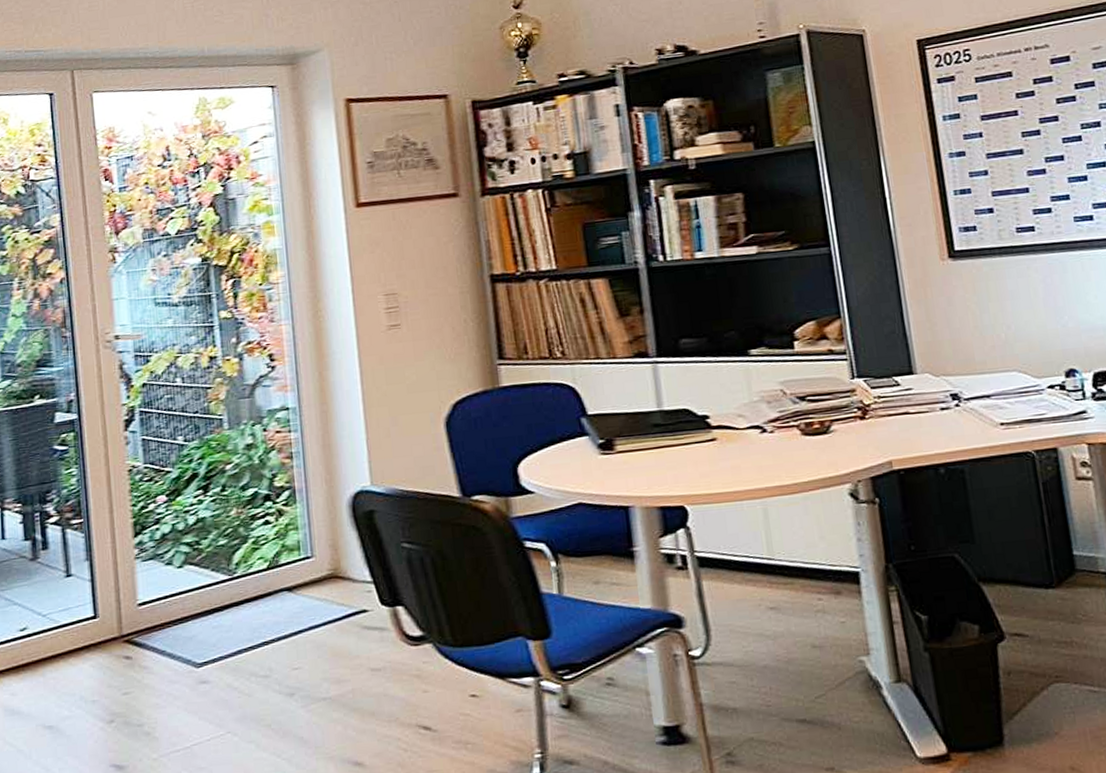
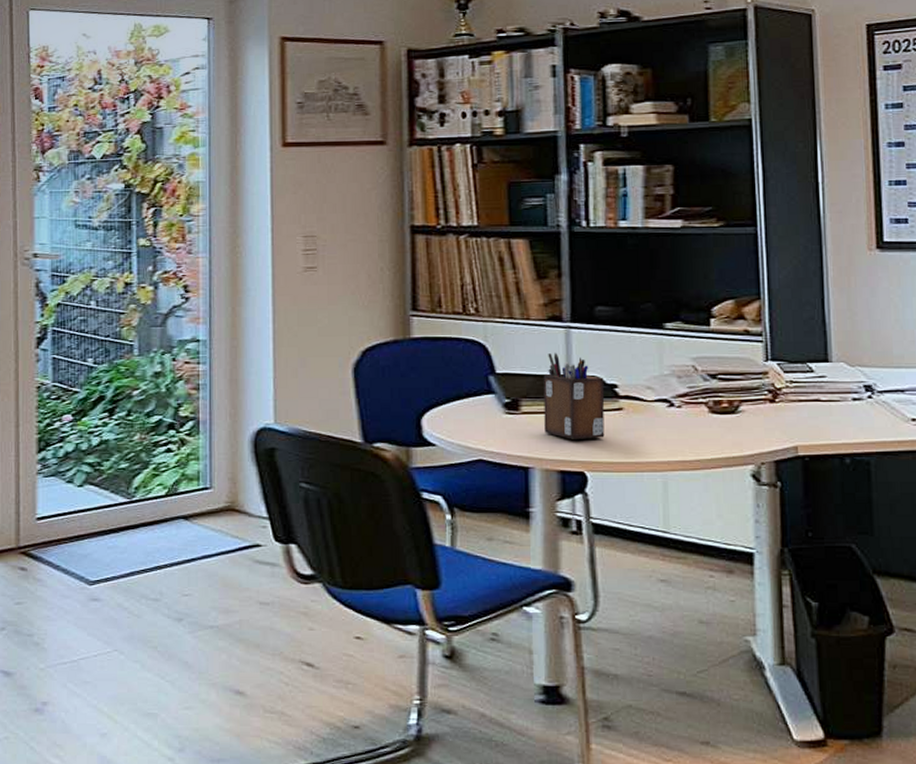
desk organizer: none [635,388,701,475] -> present [543,352,605,439]

